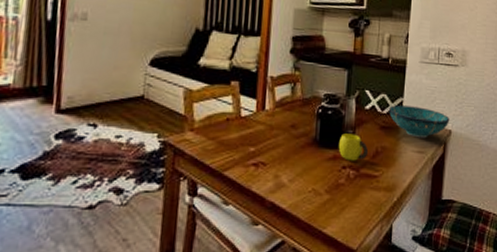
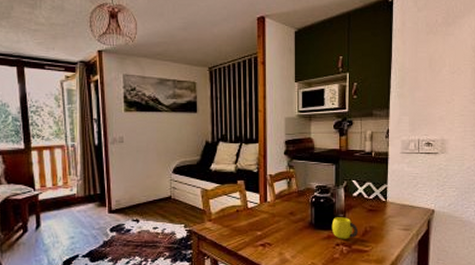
bowl: present [388,105,450,138] -> none [374,191,432,218]

